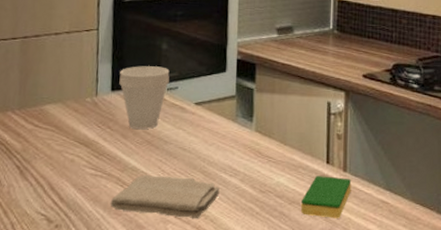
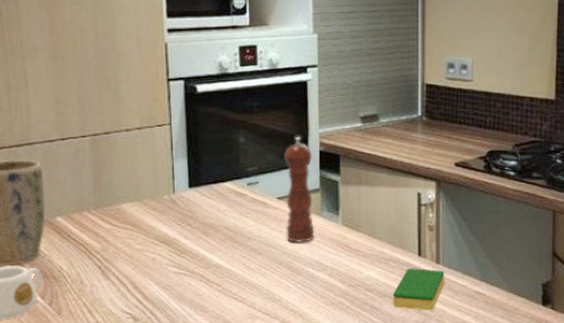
washcloth: present [110,175,219,219] -> none [195,272,307,315]
cup: present [119,66,170,129] -> none [196,161,249,225]
pepper mill: none [201,44,230,148] -> present [284,136,315,243]

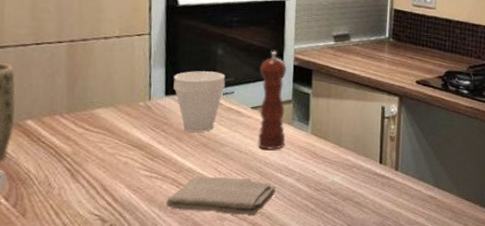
washcloth: none [195,272,307,315] -> present [166,176,276,217]
cup: none [196,161,249,225] -> present [173,71,225,132]
dish sponge: present [392,268,445,311] -> none [353,175,403,213]

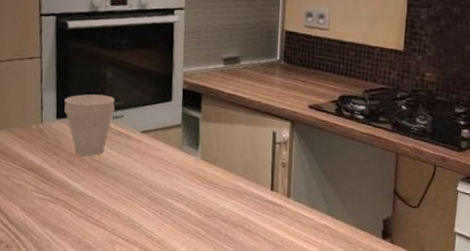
washcloth: present [166,176,276,217] -> none [58,200,166,241]
pepper mill: present [257,51,287,150] -> none [147,74,176,174]

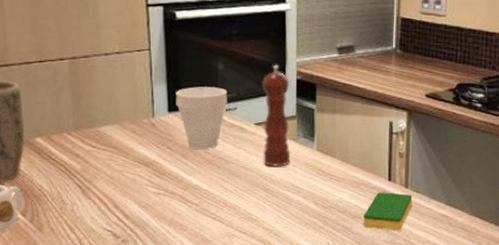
pepper mill: none [147,74,176,174] -> present [262,65,291,167]
dish sponge: none [244,202,295,241] -> present [362,192,413,231]

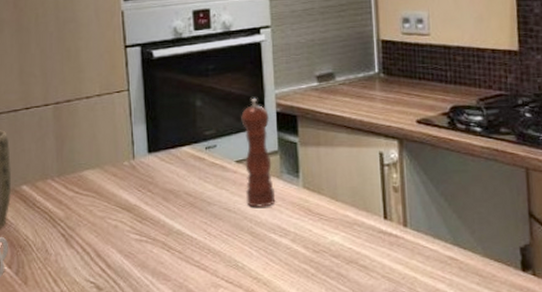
cup: present [176,87,227,149] -> none [155,125,207,191]
dish sponge: present [362,192,413,231] -> none [359,232,414,278]

